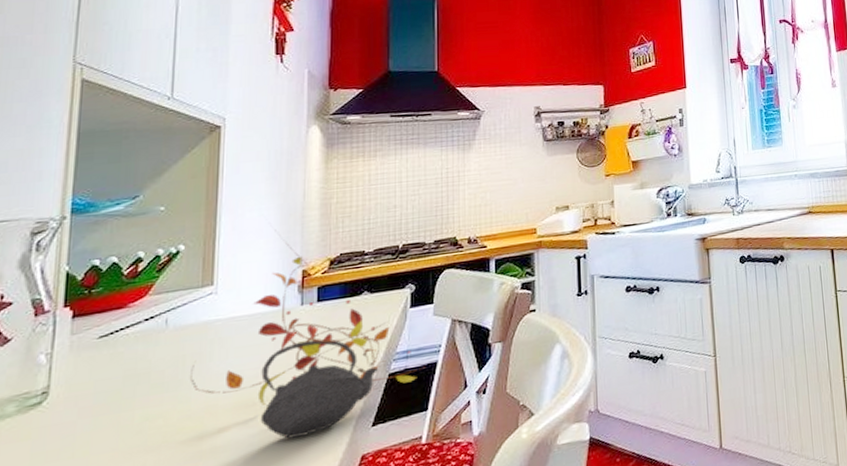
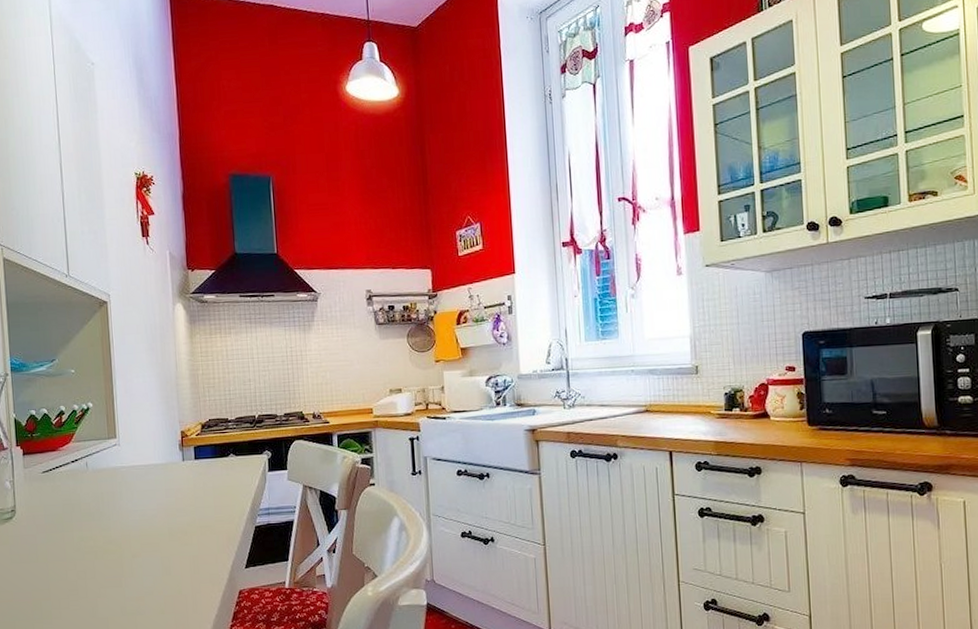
teapot: present [190,229,422,439] -> none [108,394,281,569]

